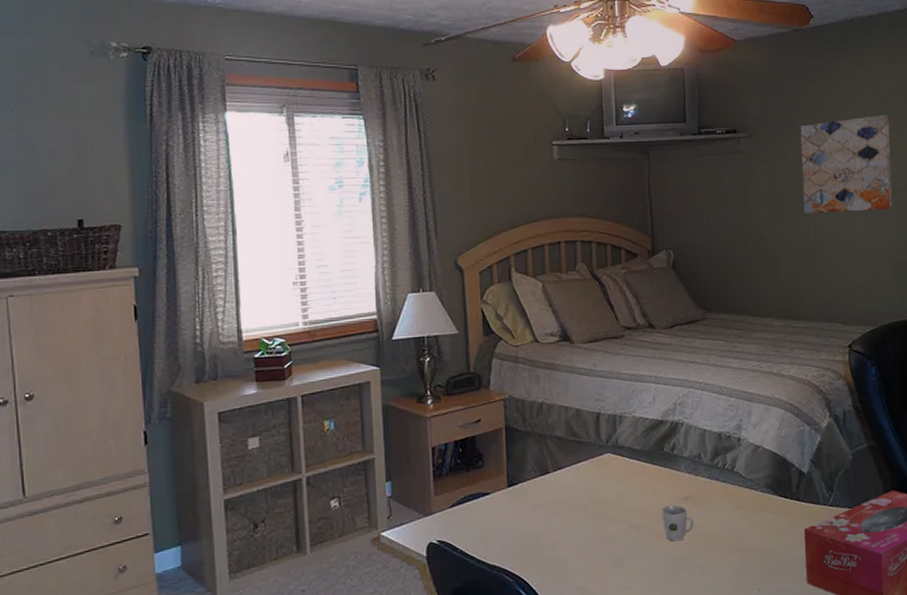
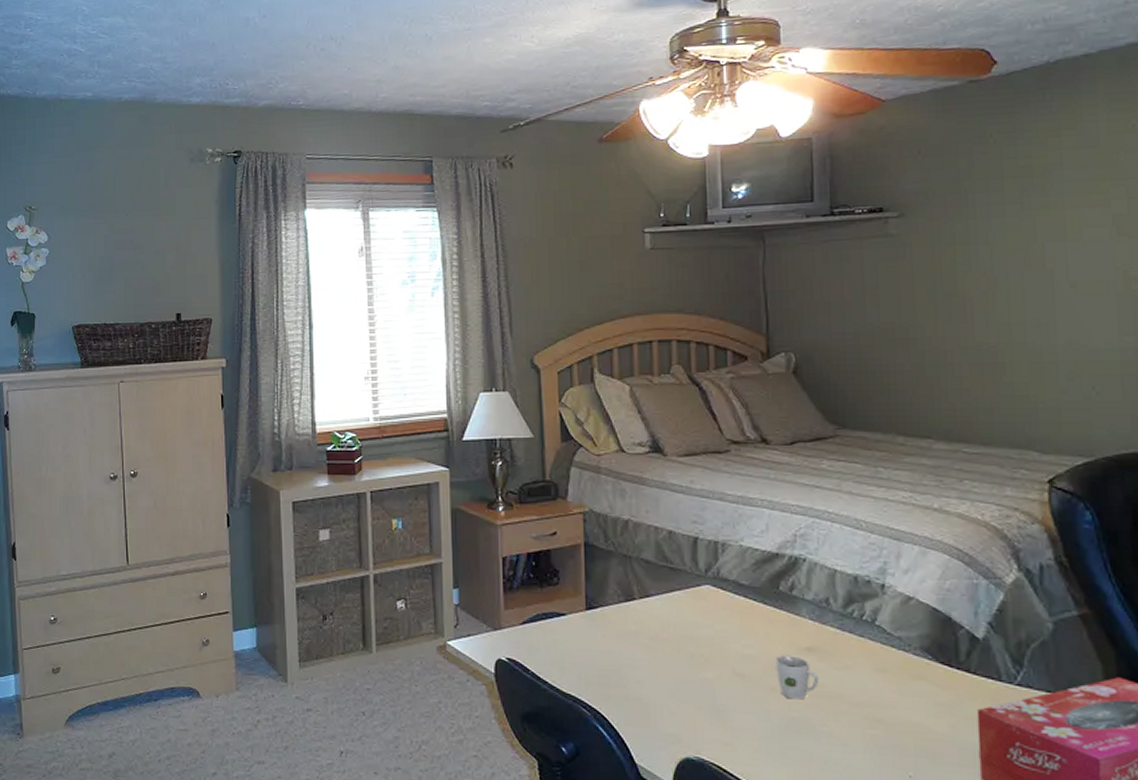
wall art: present [800,114,892,213] -> none [976,180,1121,310]

